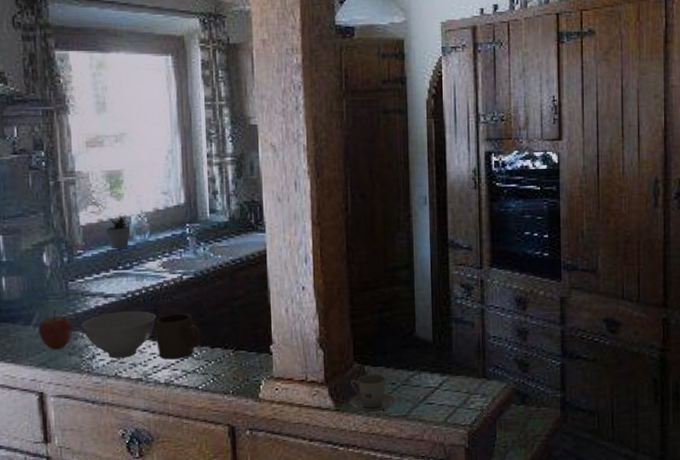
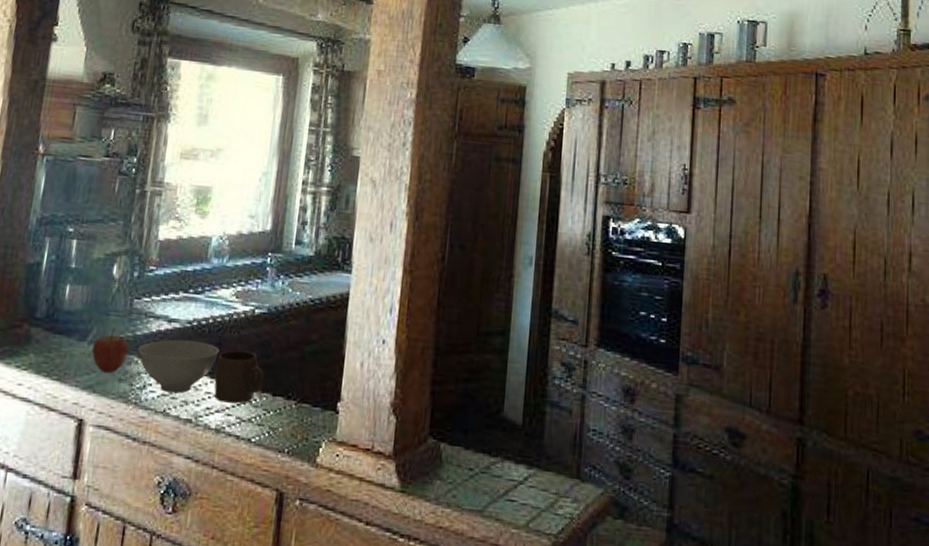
potted plant: present [105,214,130,249] -> none [183,233,209,272]
teacup: present [349,374,397,412] -> none [417,453,473,501]

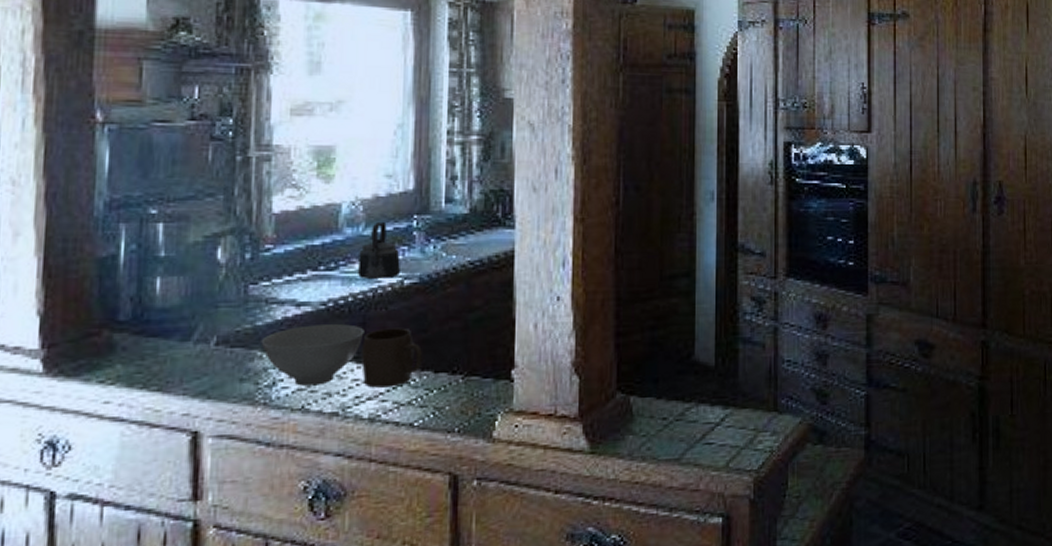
fruit: present [92,328,129,374] -> none [199,321,248,375]
kettle: none [219,255,254,306] -> present [358,221,400,279]

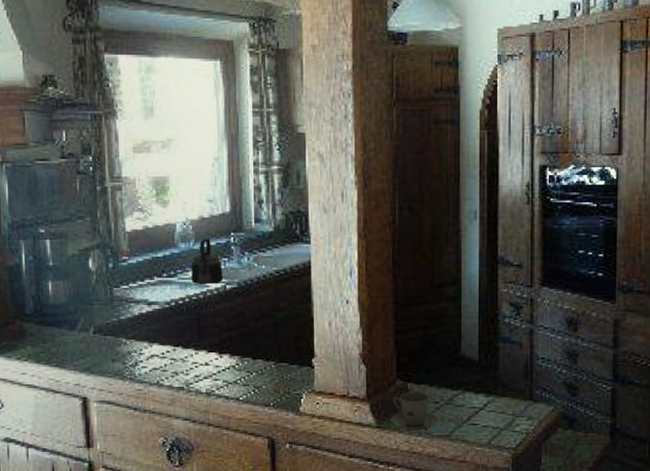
bowl: present [260,324,365,386] -> none [125,320,199,366]
mug: present [361,327,423,388] -> none [198,323,244,369]
teacup: none [608,406,668,455] -> present [391,392,439,430]

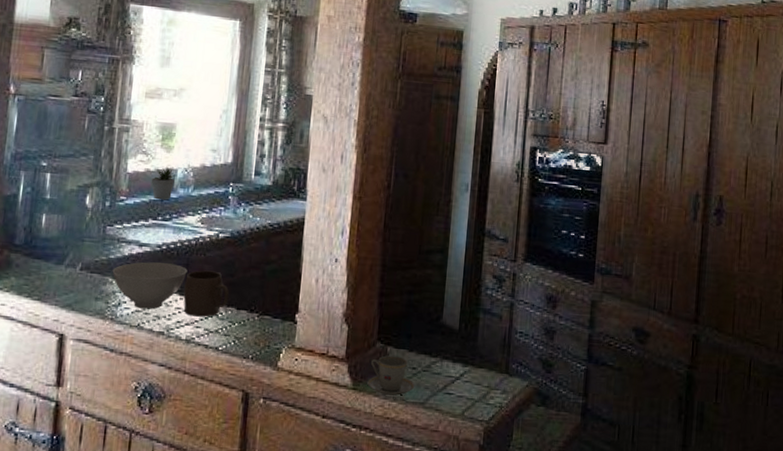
bowl: none [125,320,199,366] -> present [112,262,188,309]
potted plant: none [151,222,174,257] -> present [151,166,175,201]
kettle: present [191,238,223,284] -> none [186,185,218,231]
mug: none [198,323,244,369] -> present [183,270,230,317]

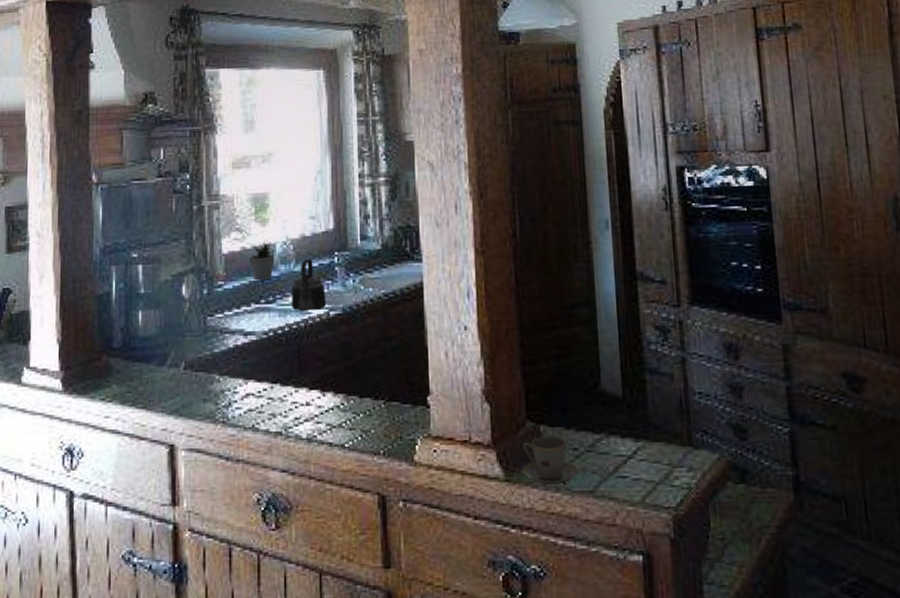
bowl: present [112,262,188,309] -> none [218,352,300,407]
mug: present [183,270,230,317] -> none [298,355,350,410]
kettle: none [186,185,218,231] -> present [292,258,326,310]

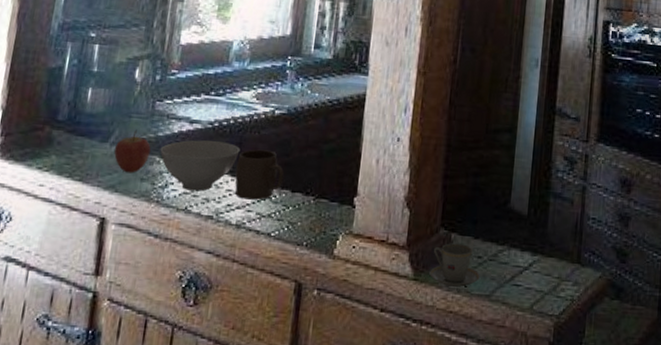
fruit: none [172,348,208,395] -> present [114,129,151,174]
bowl: none [218,352,300,407] -> present [160,140,240,191]
potted plant: present [248,241,274,281] -> none [205,38,231,75]
kettle: present [292,258,326,310] -> none [240,59,274,107]
mug: none [298,355,350,410] -> present [235,149,285,200]

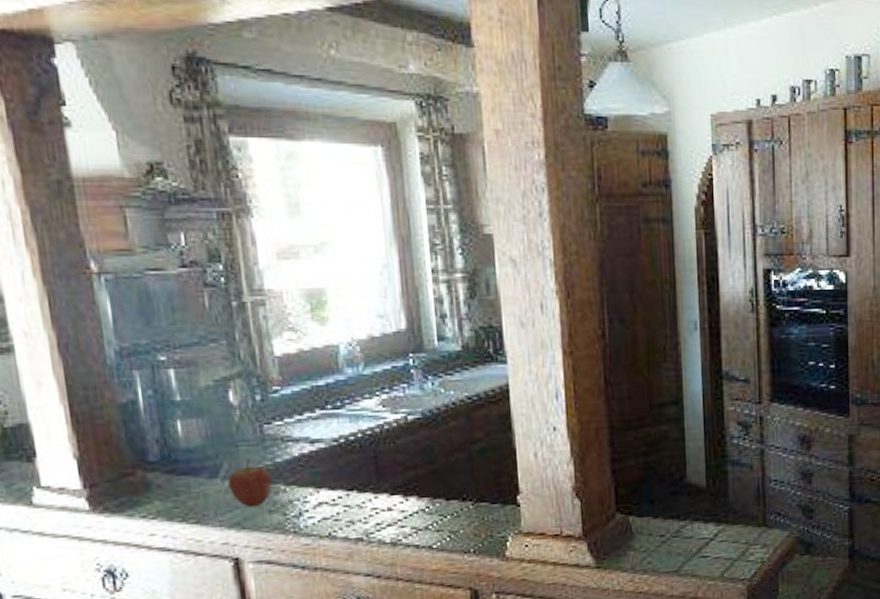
bowl: present [160,140,240,191] -> none [282,458,377,516]
mug: present [235,149,285,200] -> none [376,460,435,515]
teacup: present [429,243,481,287] -> none [612,525,666,569]

